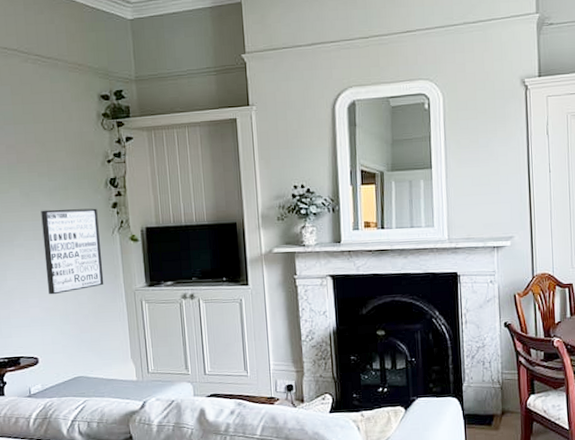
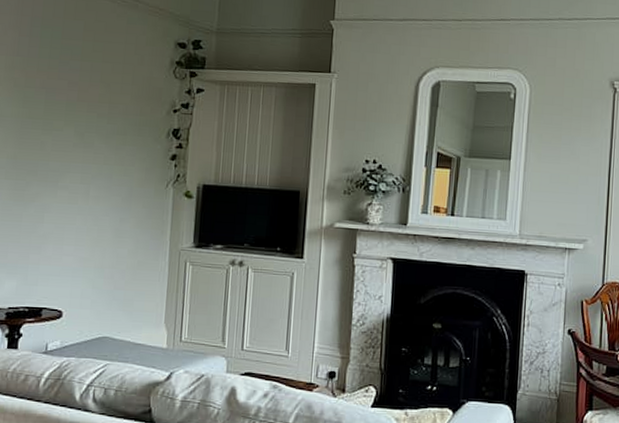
wall art: present [41,208,104,295] -> none [86,153,154,245]

